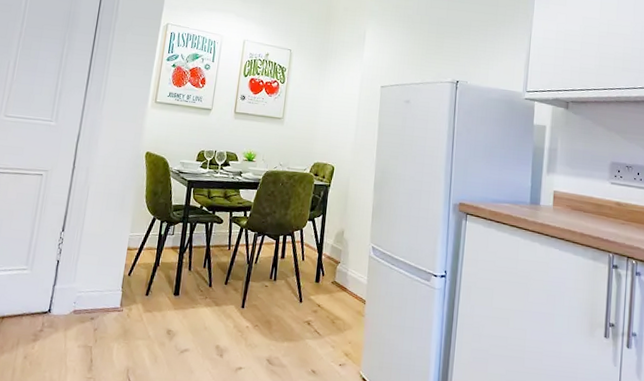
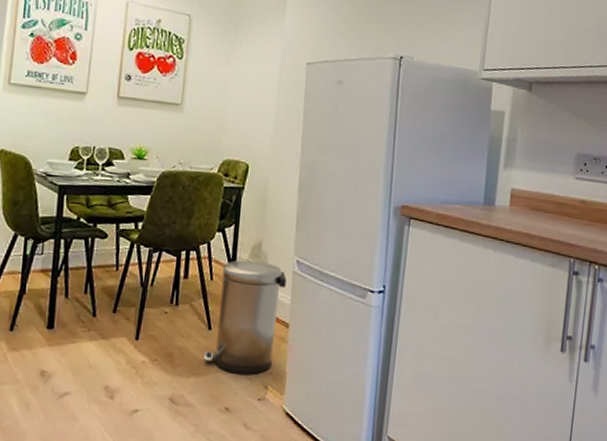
pedal bin: none [295,245,364,343] -> present [204,260,287,375]

